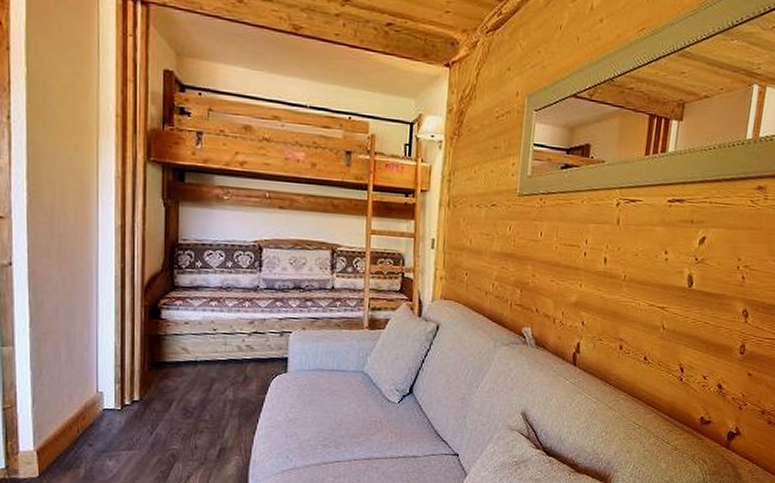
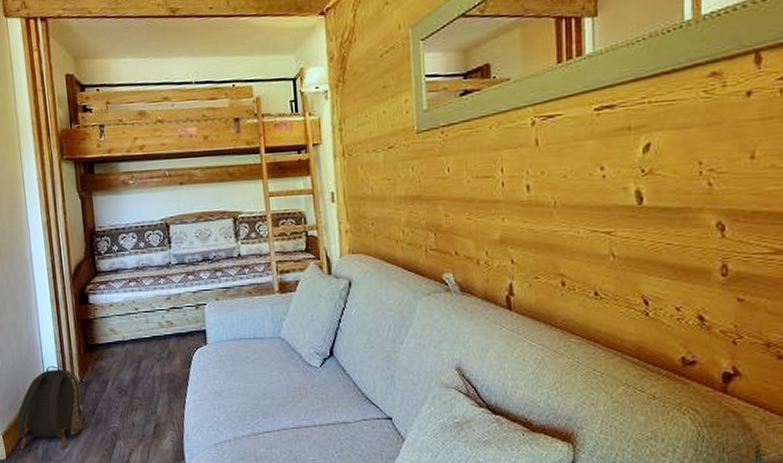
backpack: none [56,380,140,469] -> present [16,366,83,450]

